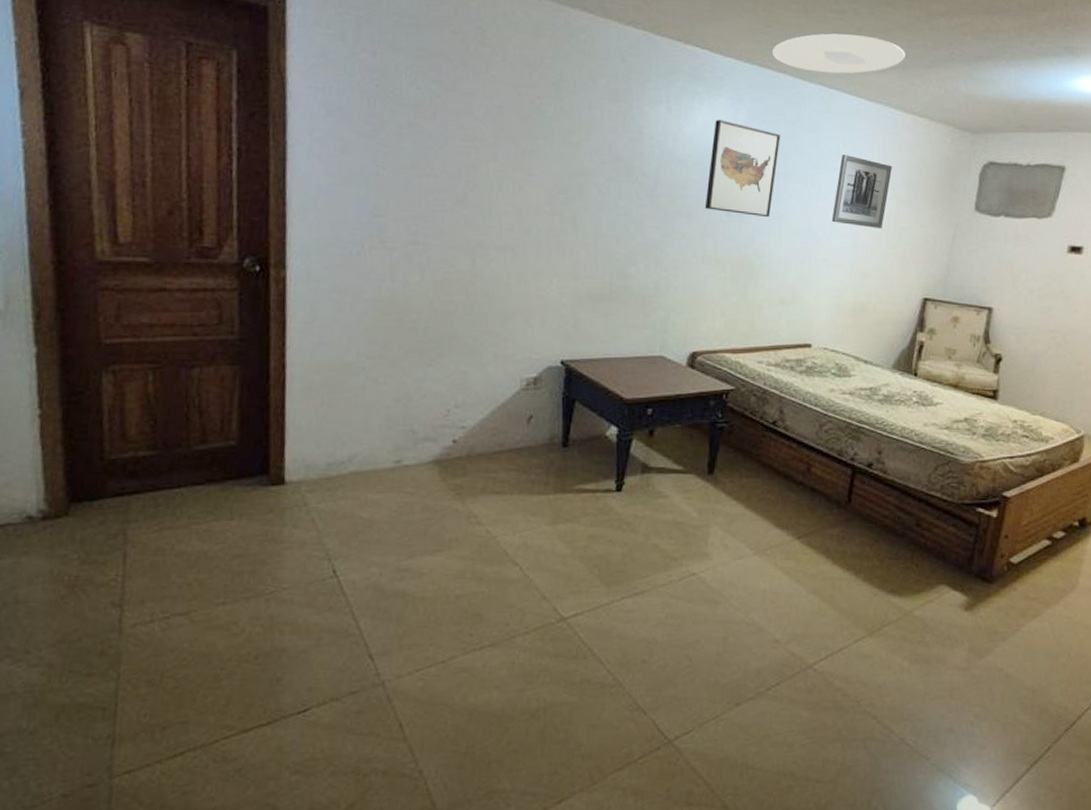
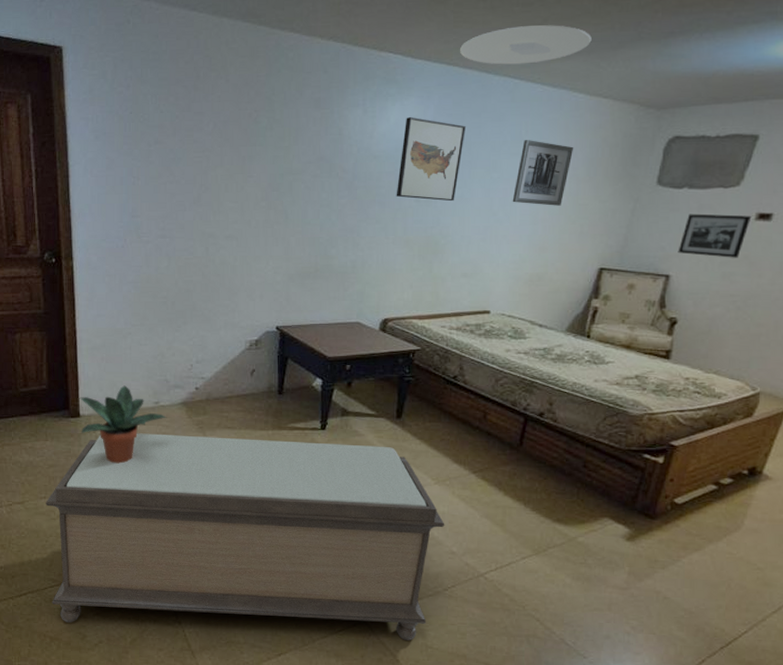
bench: none [224,504,767,791] -> present [45,433,445,640]
potted plant: none [285,439,412,548] -> present [80,385,167,464]
picture frame: none [998,243,1064,292] -> present [678,213,752,258]

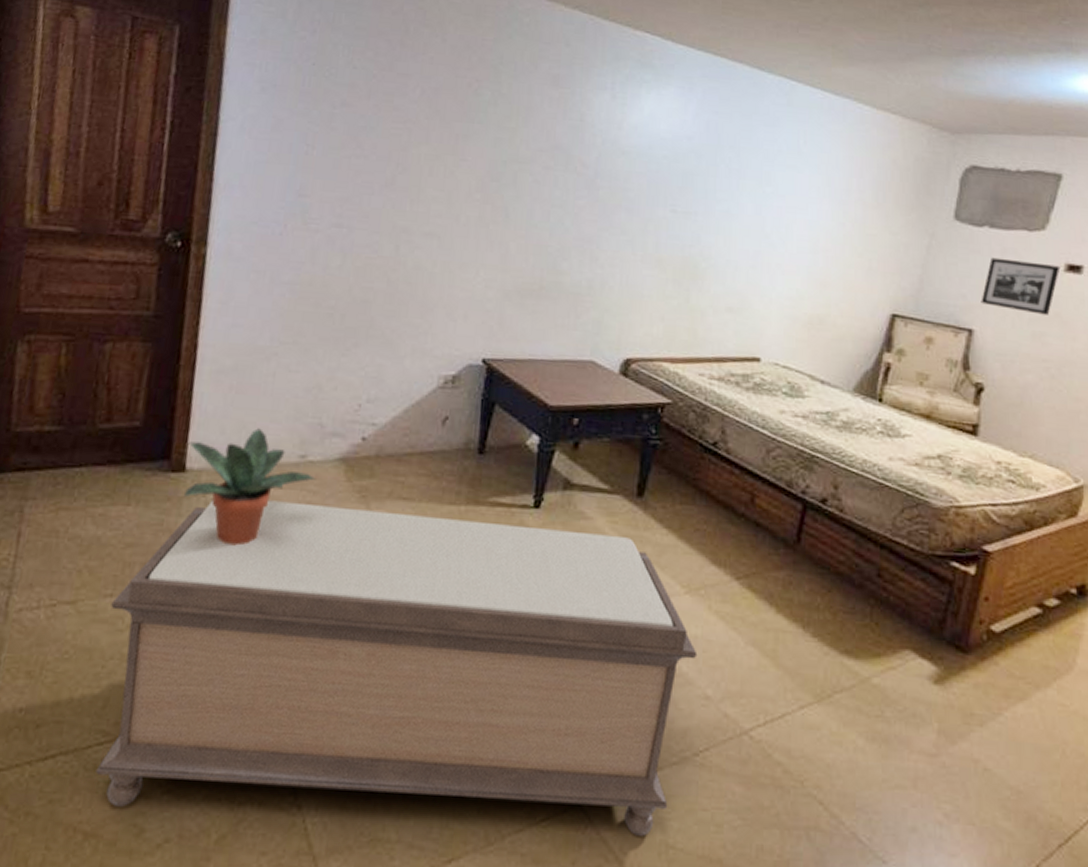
wall art: present [396,117,467,202] -> none [647,109,735,216]
ceiling light: present [460,25,592,65] -> none [729,22,877,65]
wall art: present [512,140,574,206] -> none [788,152,860,234]

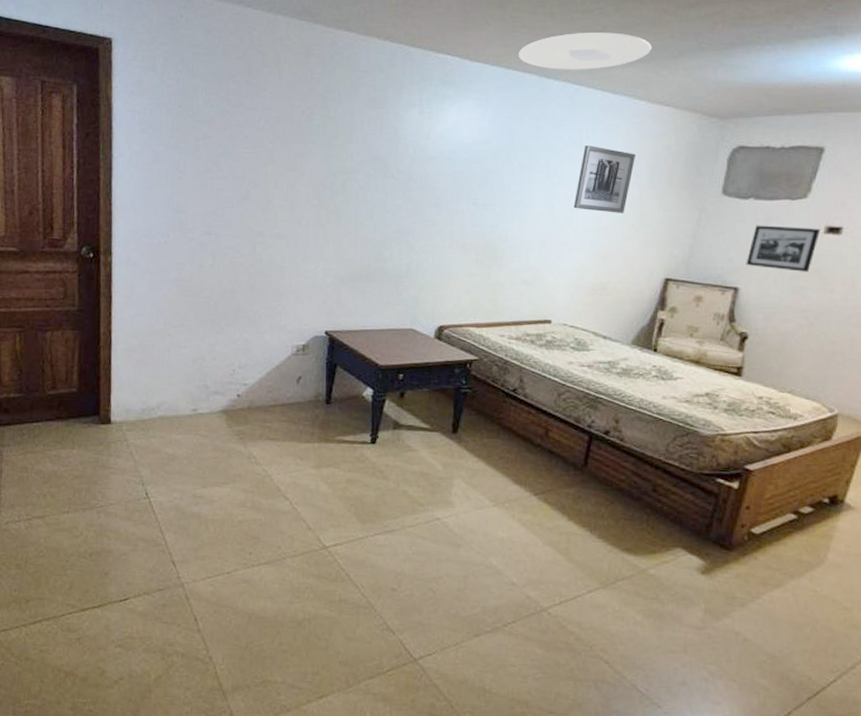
bench: present [96,500,698,836] -> none [68,443,505,683]
potted plant: present [183,428,316,546] -> none [111,390,205,476]
ceiling light: none [729,22,877,65] -> present [519,33,652,70]
wall art: none [788,152,860,234] -> present [573,146,636,213]

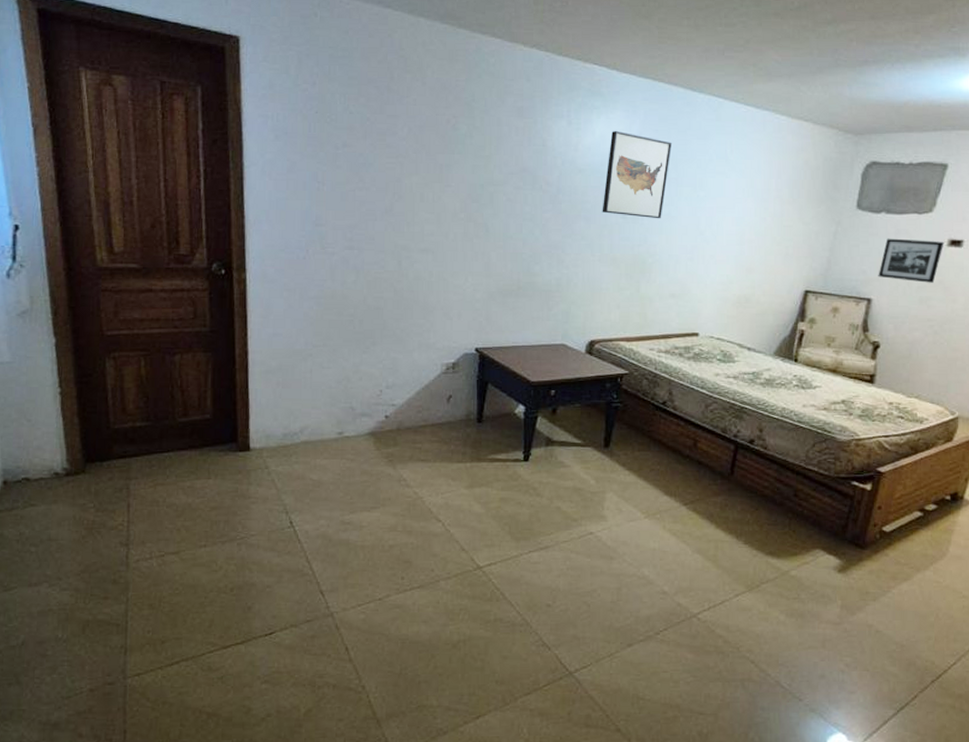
wall art: none [453,119,526,206] -> present [602,131,673,219]
ceiling light: present [519,33,652,70] -> none [665,46,792,84]
wall art: present [573,146,636,213] -> none [719,159,778,227]

